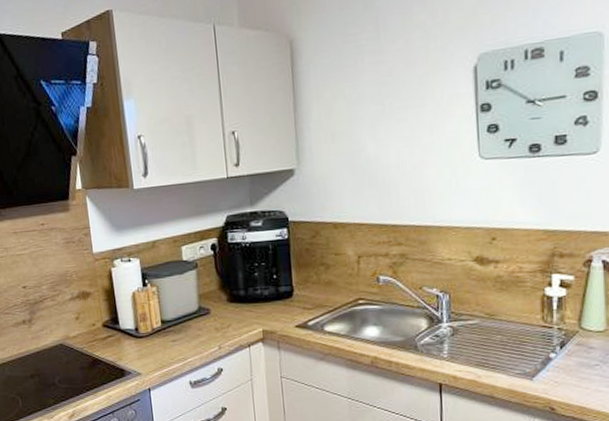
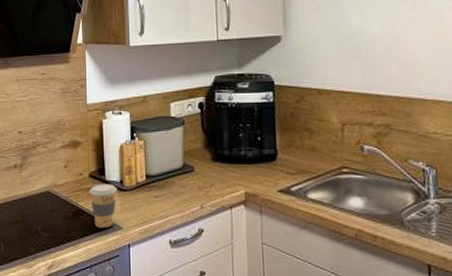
coffee cup: none [104,332,133,376] -> present [89,183,117,229]

